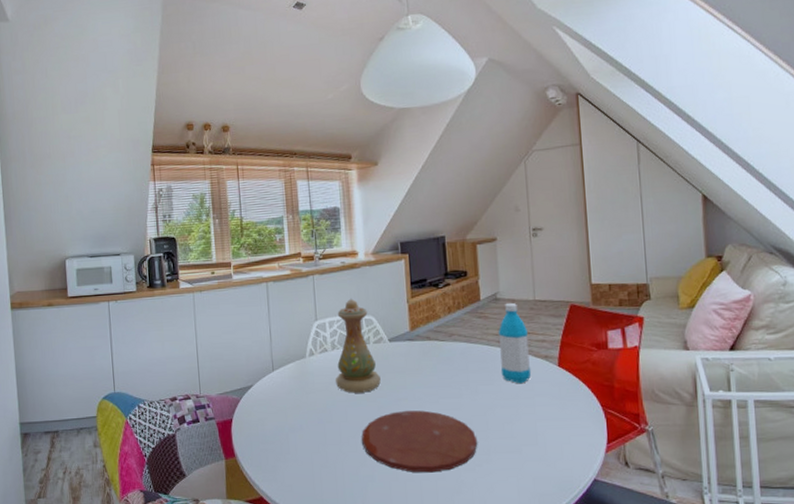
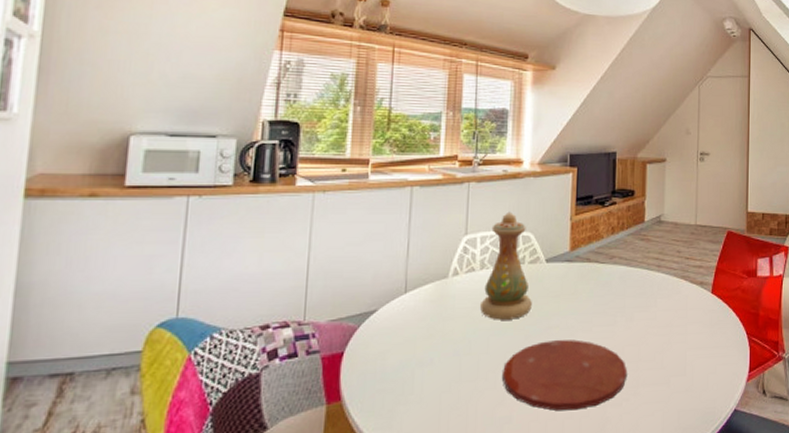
water bottle: present [498,302,532,384] -> none [657,226,687,311]

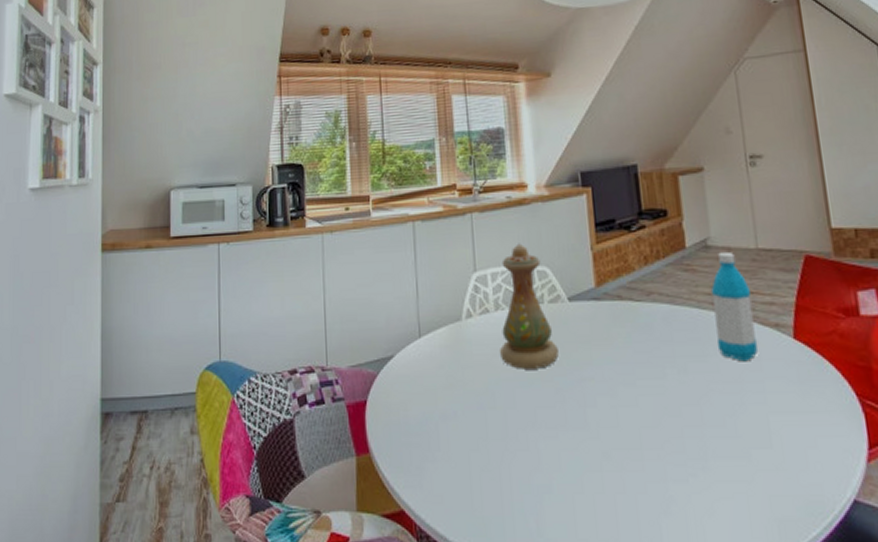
plate: present [503,339,628,411] -> none [534,395,691,483]
water bottle: none [657,226,687,311] -> present [710,251,758,362]

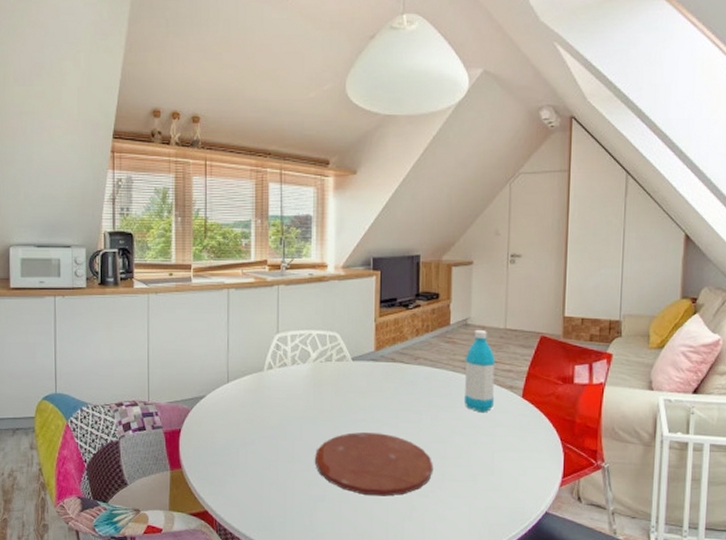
vase: present [500,243,559,369] -> none [293,312,340,411]
plate: none [534,395,691,483] -> present [315,432,434,496]

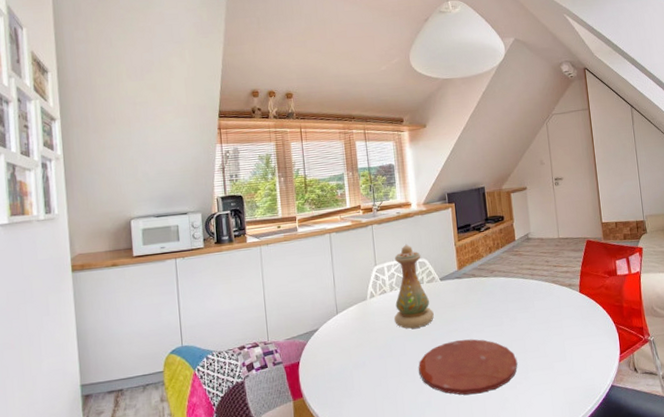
vase: none [293,312,340,411] -> present [394,244,434,329]
water bottle: present [463,329,496,413] -> none [530,241,559,310]

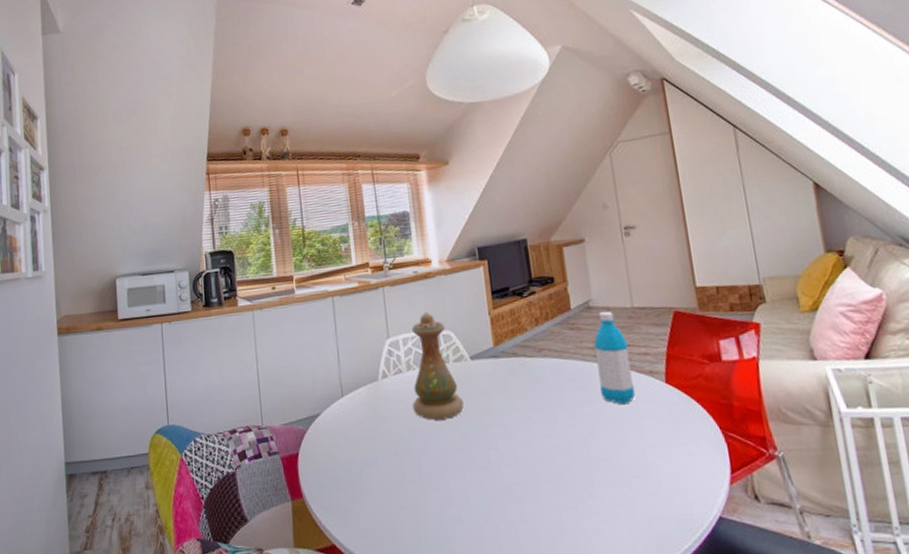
plate: present [418,339,518,395] -> none [445,438,580,513]
water bottle: none [530,241,559,310] -> present [593,311,636,405]

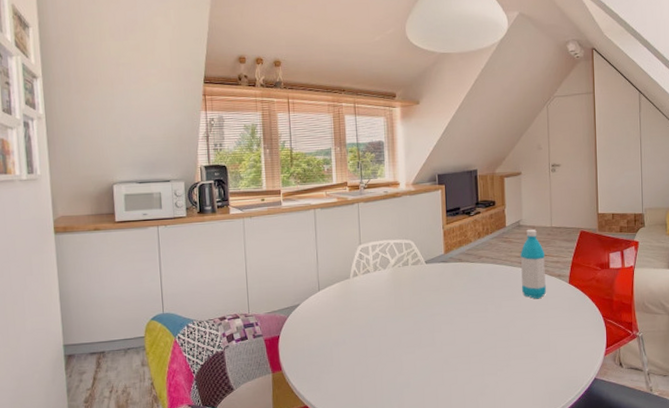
vase: present [411,311,464,420] -> none [377,224,417,310]

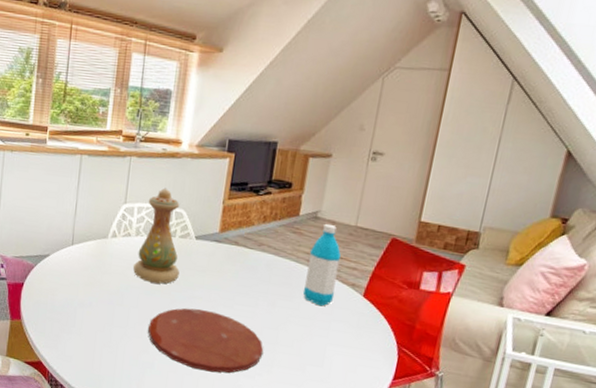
vase: none [377,224,417,310] -> present [133,187,180,284]
plate: none [399,324,500,378] -> present [148,308,264,373]

